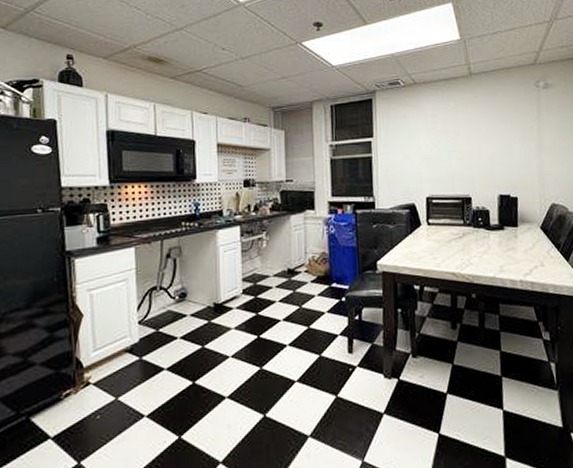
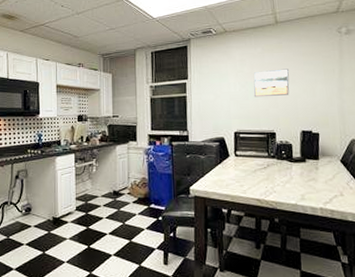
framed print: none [446,126,486,158] -> present [253,69,290,98]

